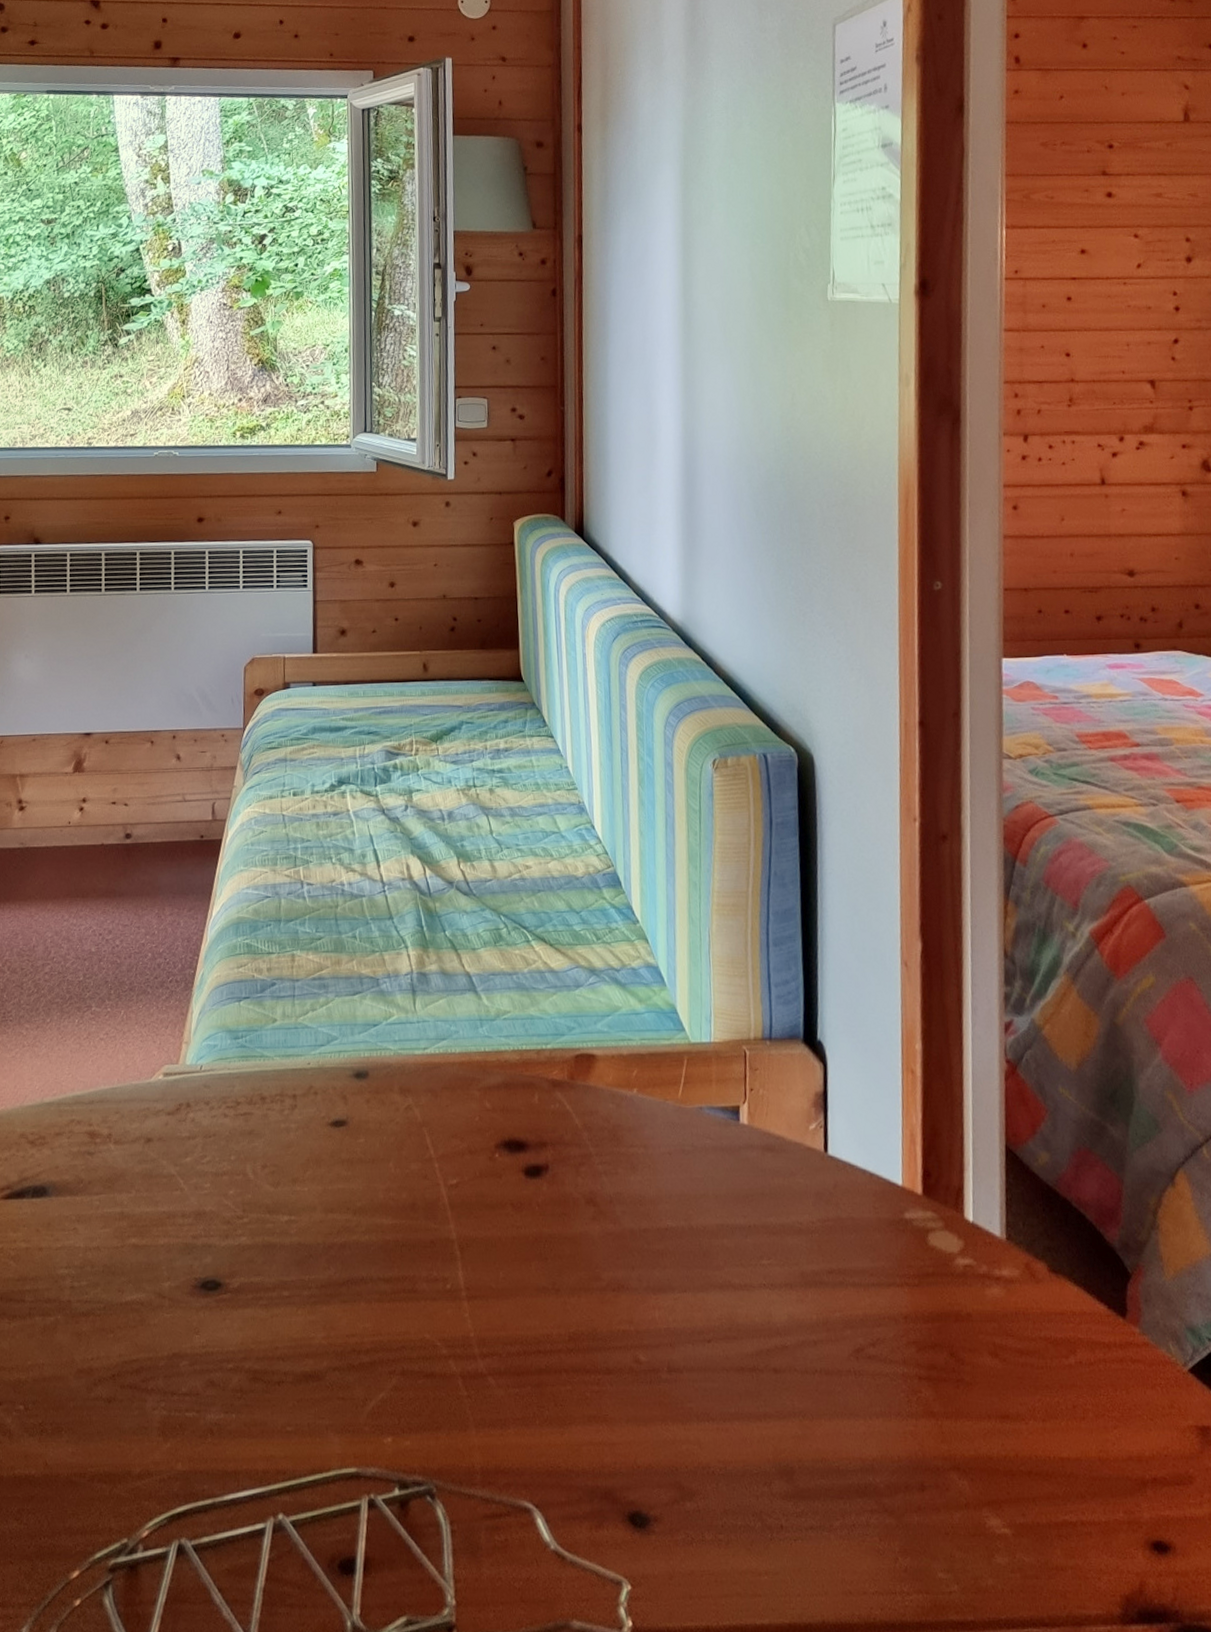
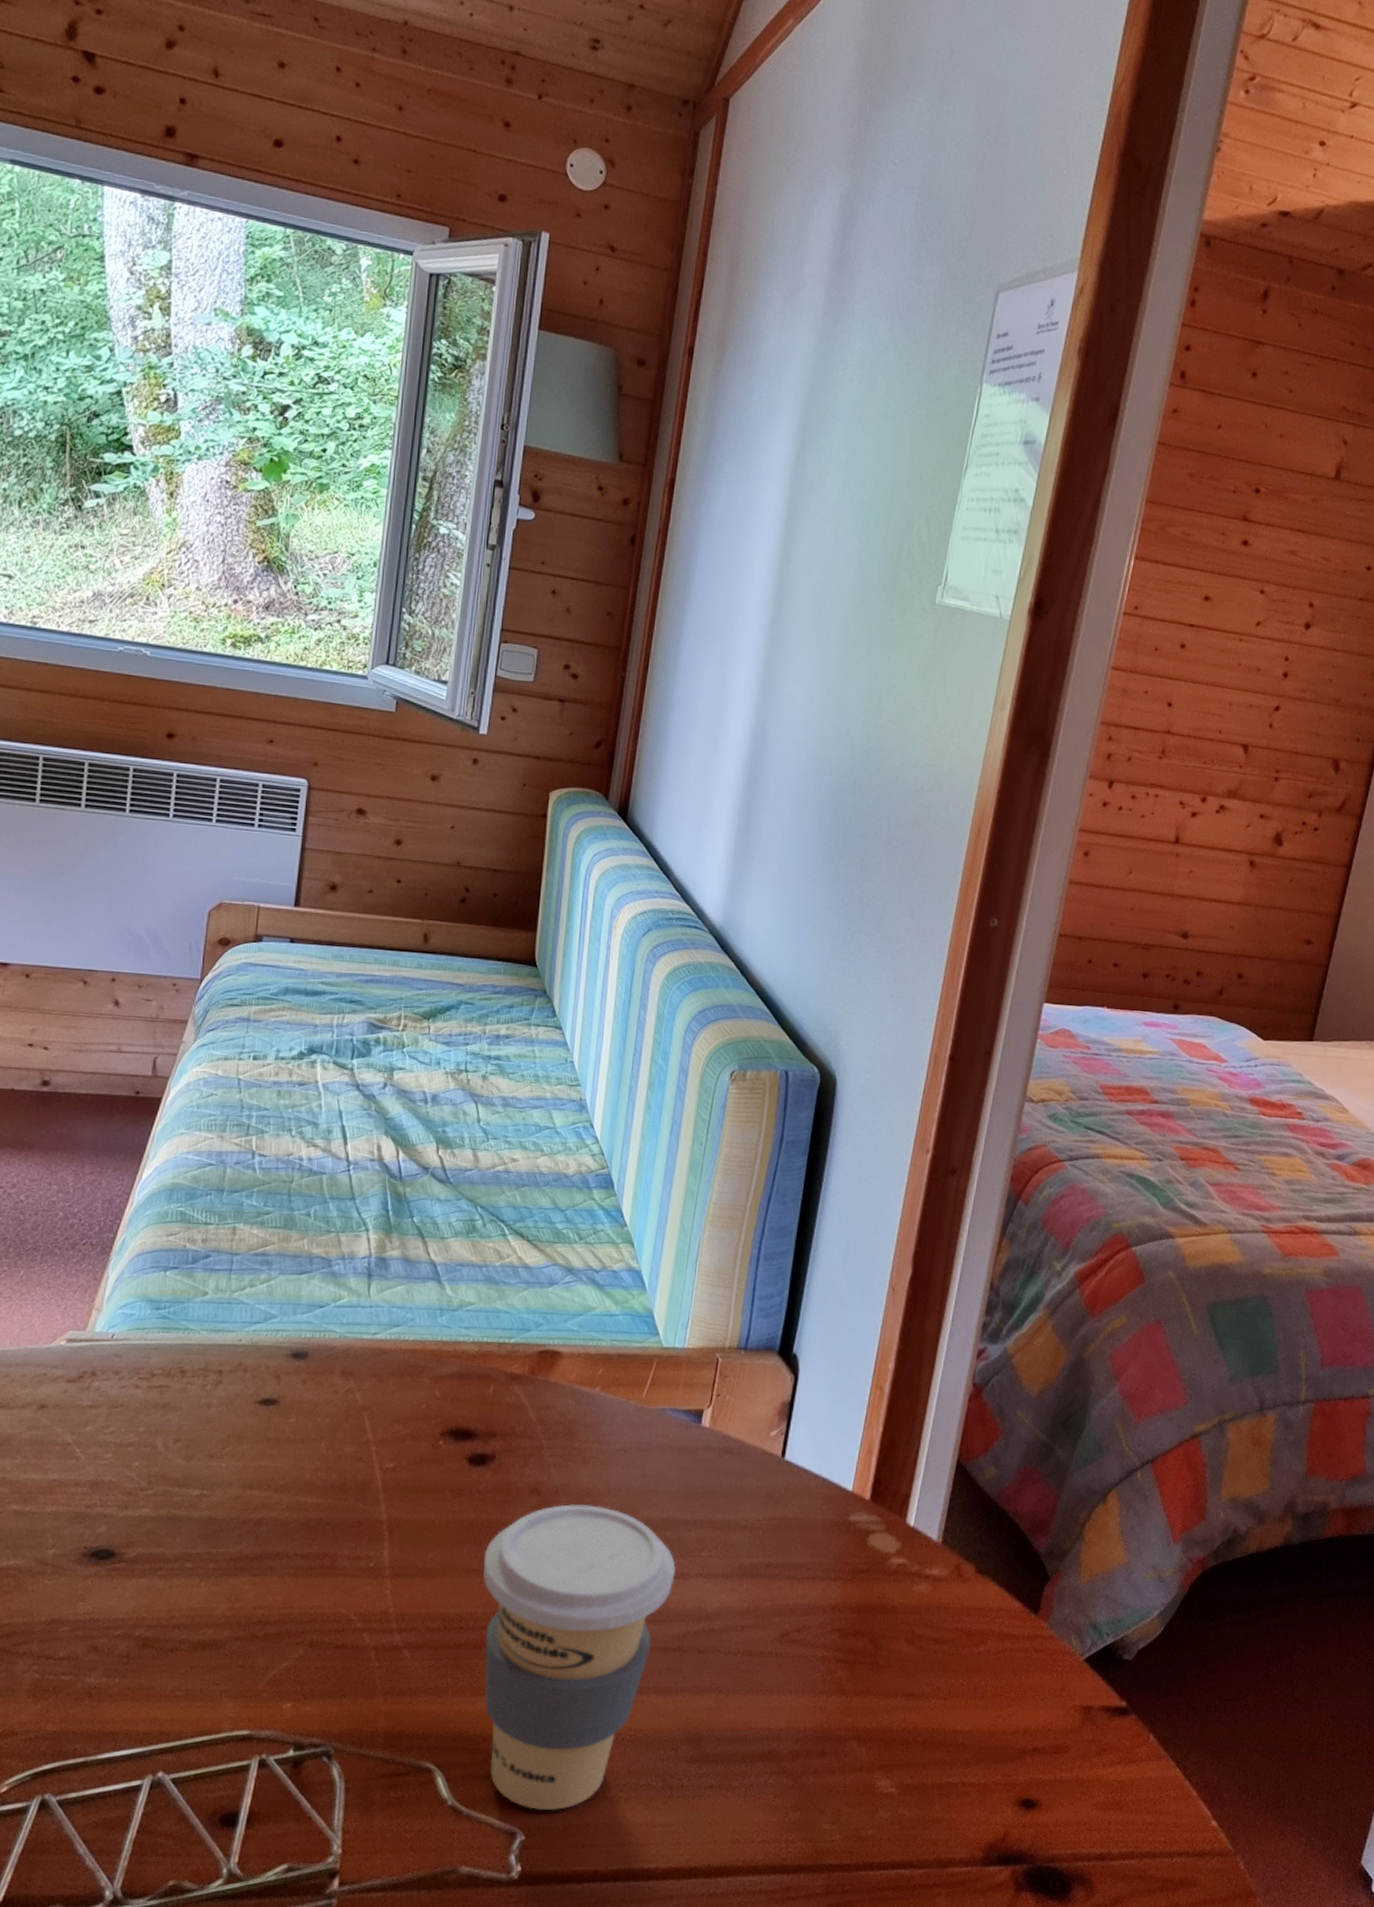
coffee cup: none [552,1214,739,1556] -> present [483,1504,676,1811]

